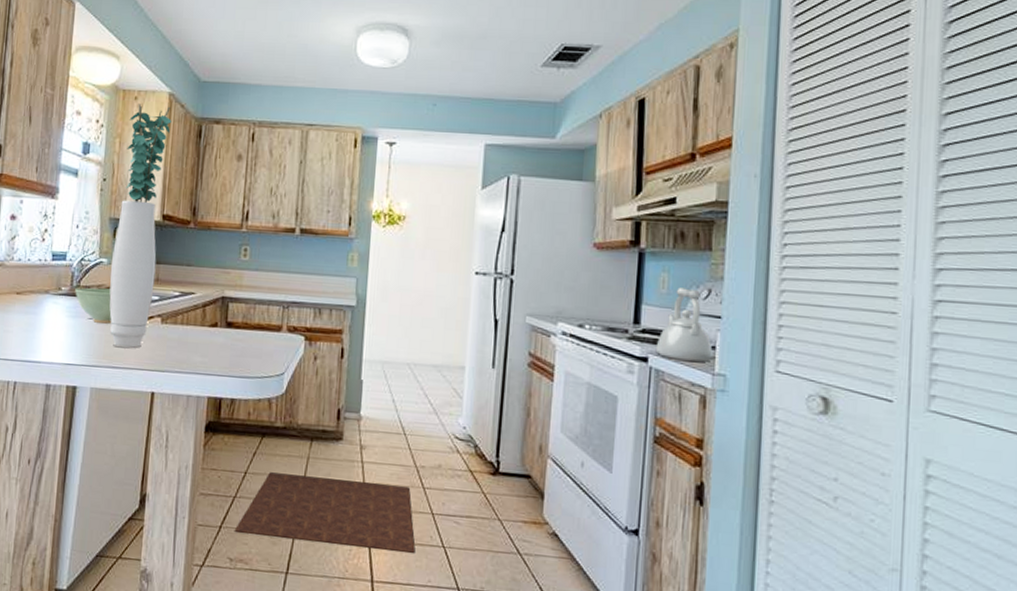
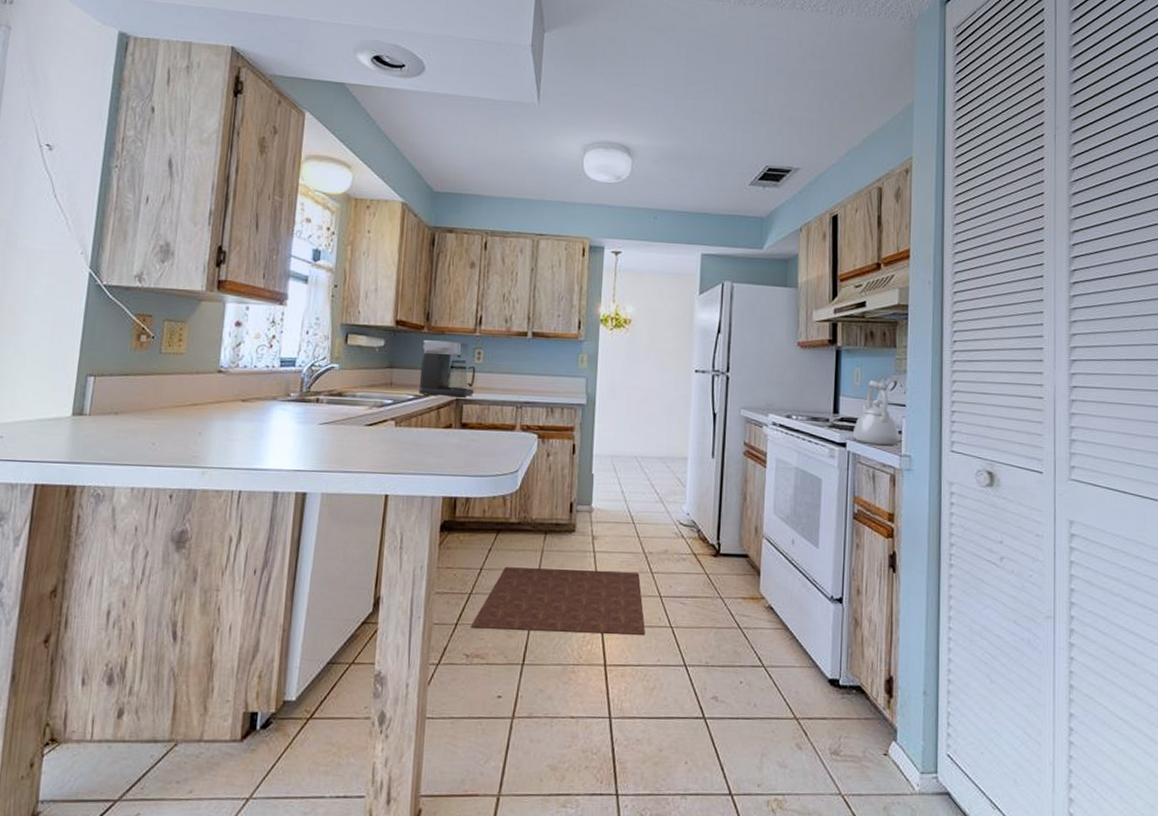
bowl: present [75,288,112,324] -> none [305,393,344,429]
vase: present [109,104,172,349] -> none [341,212,405,453]
coffee maker: none [184,235,242,296] -> present [418,340,476,397]

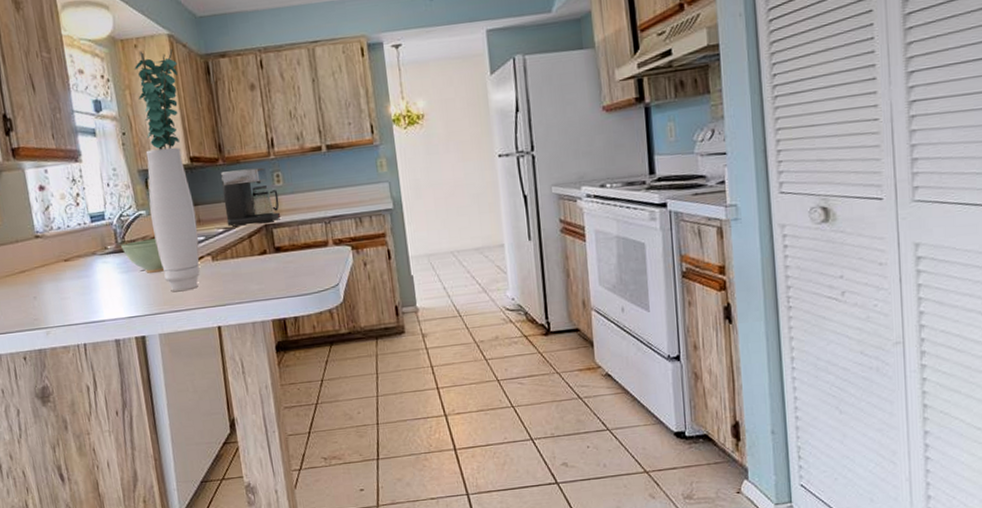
bowl: none [305,393,344,429] -> present [121,238,165,273]
vase: none [341,212,405,453] -> present [134,48,201,293]
doormat: present [470,567,645,635] -> none [322,362,488,434]
kettle: present [852,380,899,446] -> none [672,132,723,200]

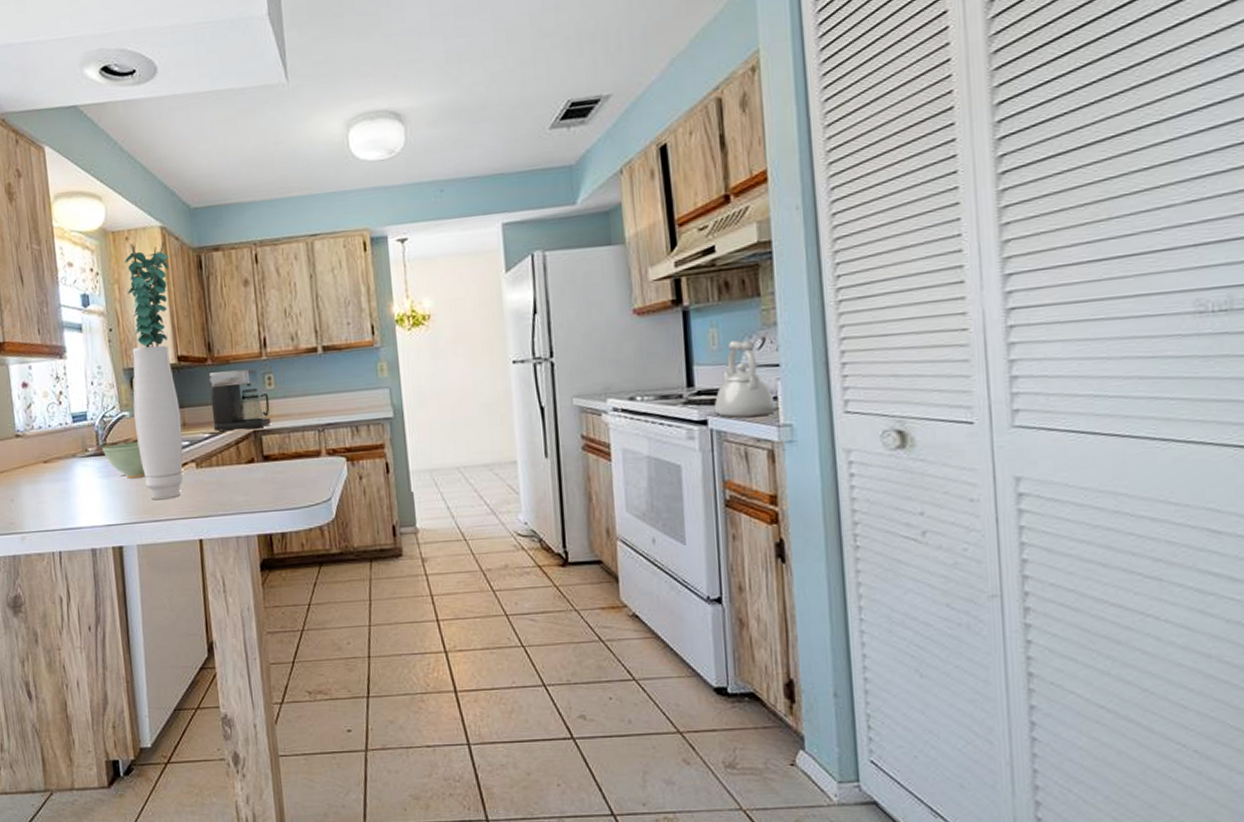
kettle: none [672,132,723,200] -> present [714,340,775,418]

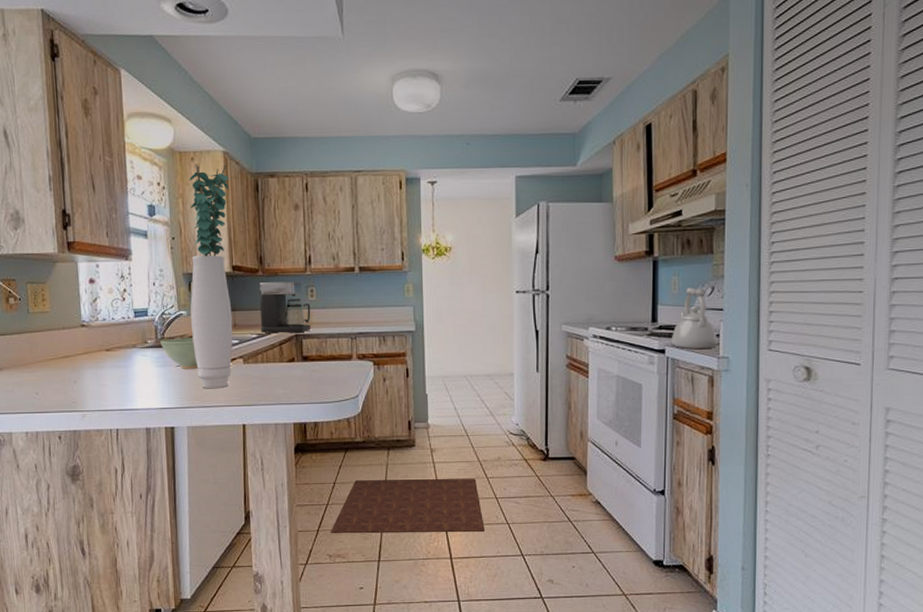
doormat: none [307,592,495,665] -> present [330,479,485,533]

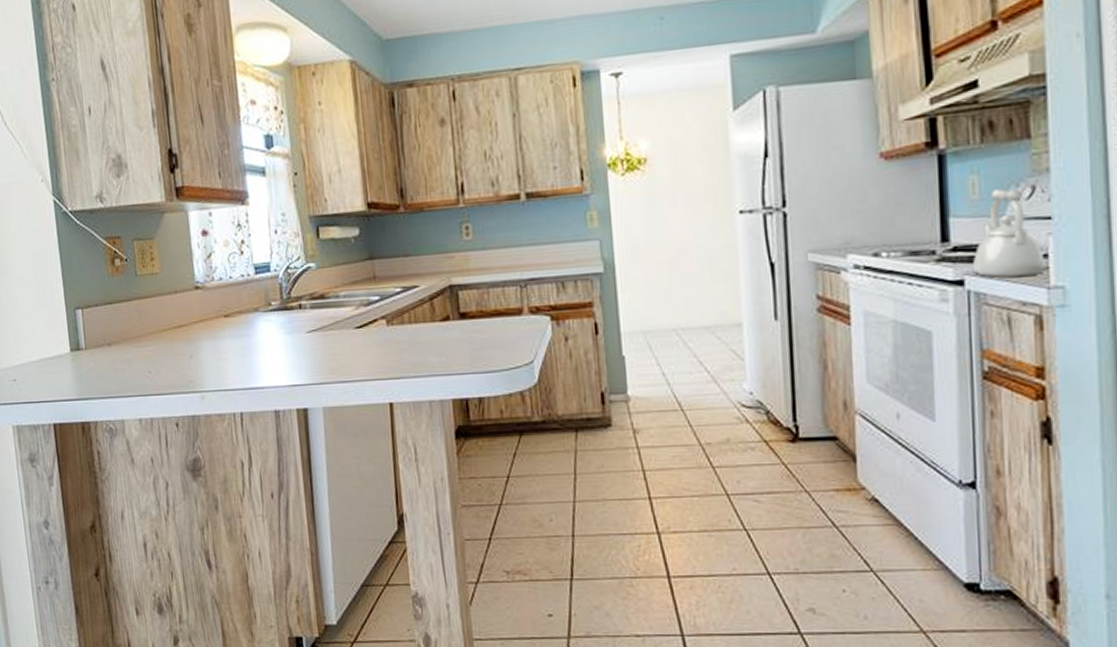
bowl: present [160,338,199,369] -> none [286,296,333,336]
vase: present [189,164,233,389] -> none [310,76,373,360]
coffee maker: present [258,282,311,334] -> none [400,217,469,286]
doormat: present [330,479,485,533] -> none [505,469,713,542]

